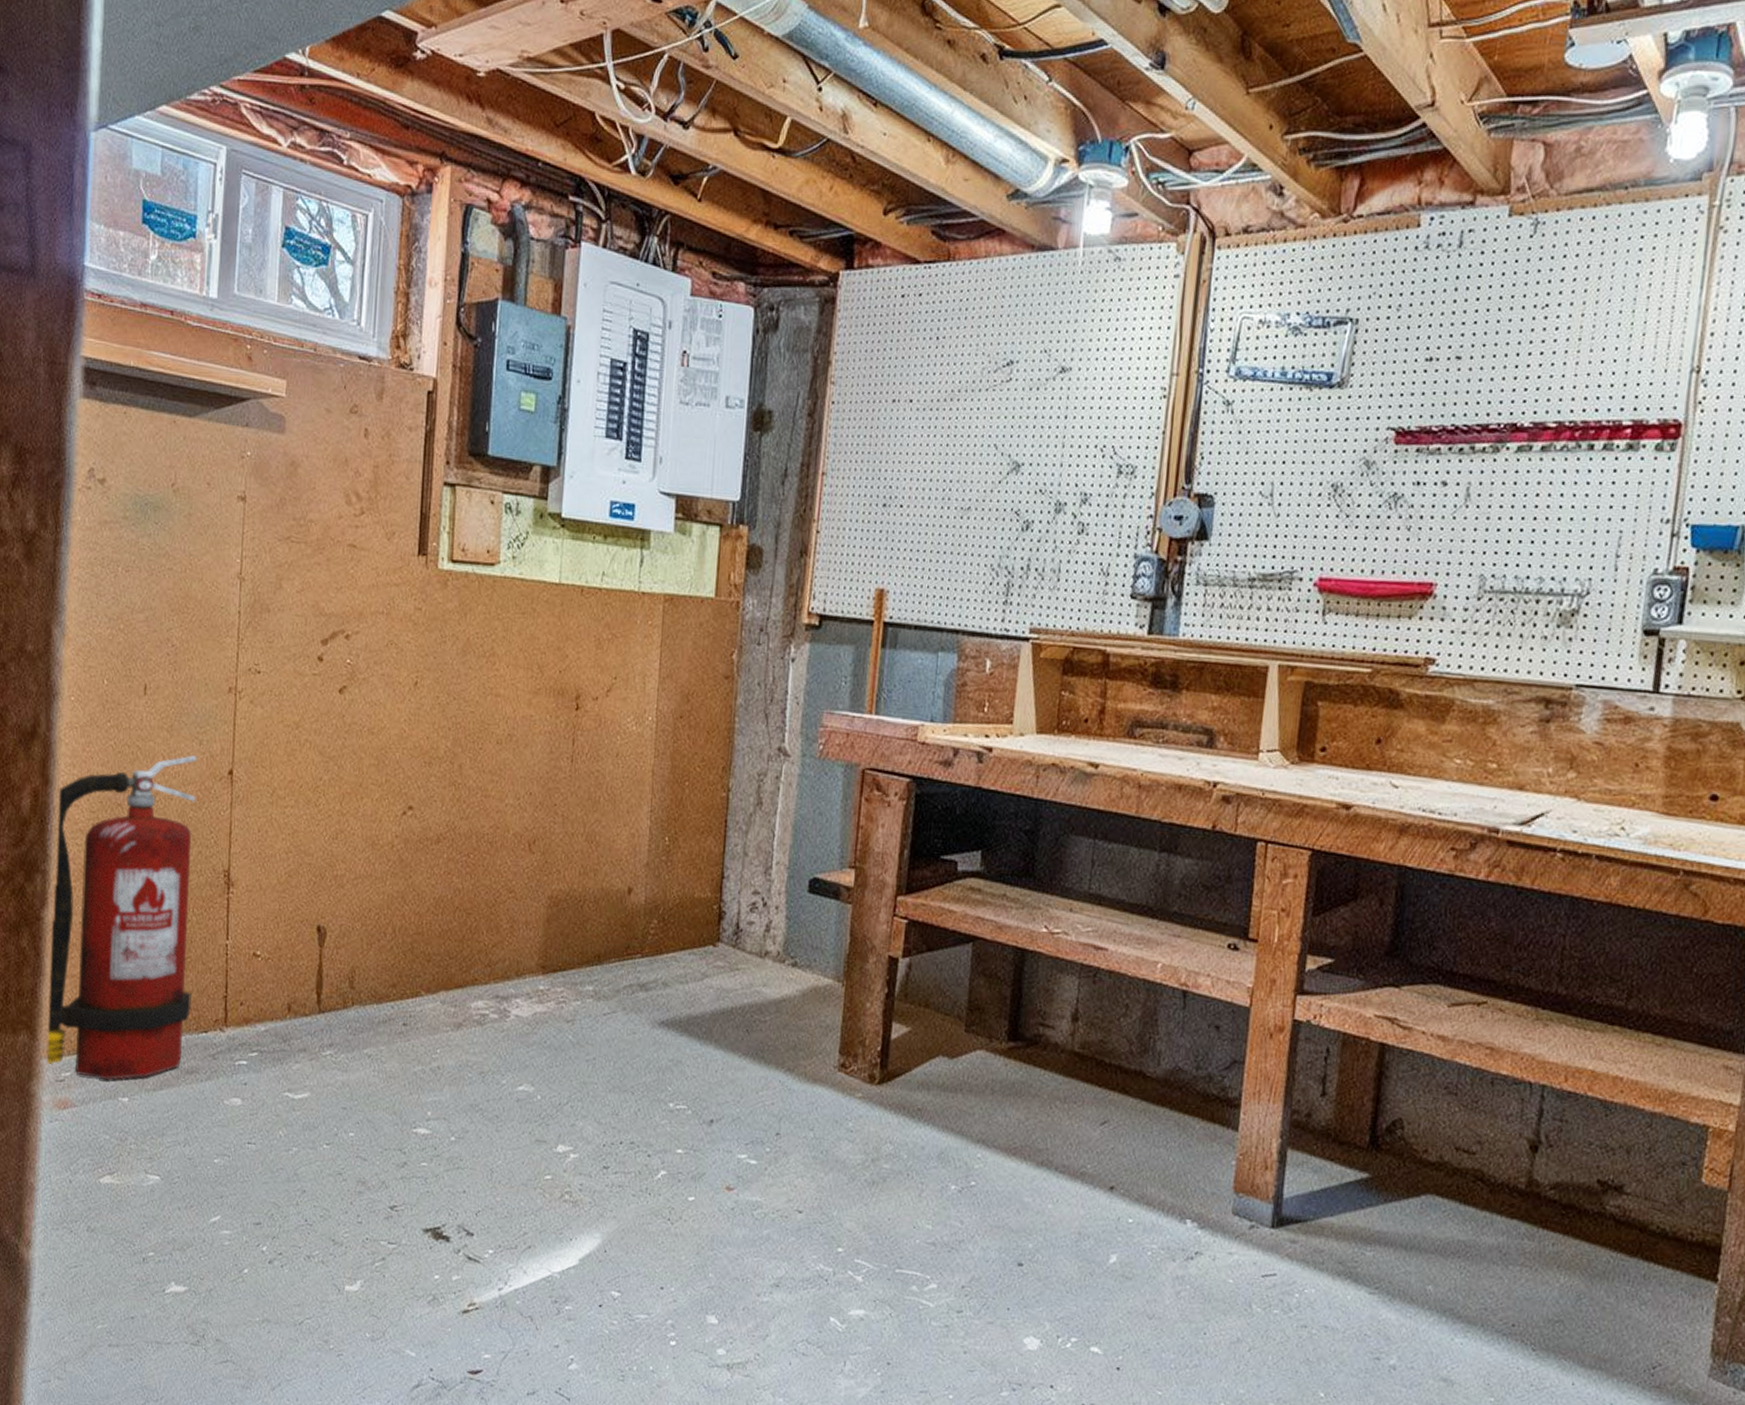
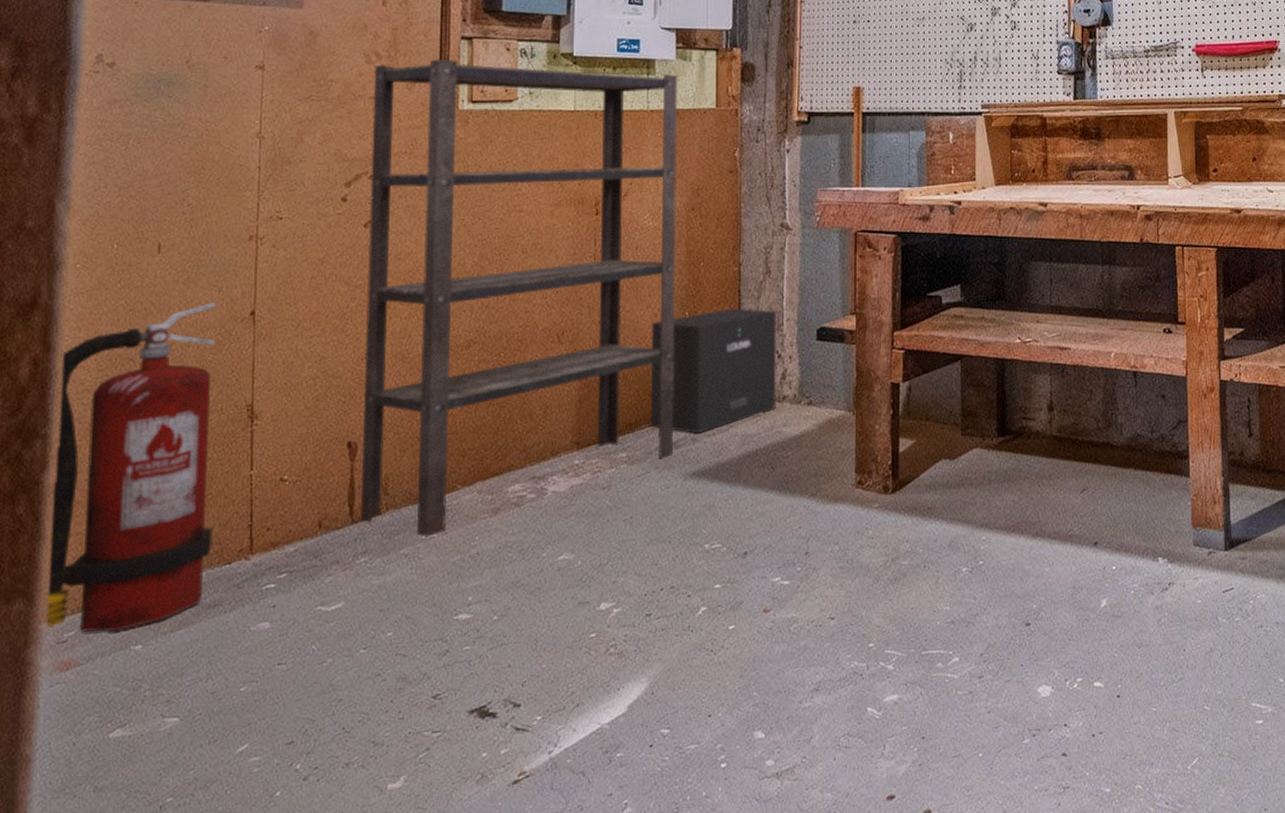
shelving unit: none [327,506,675,1041] -> present [361,59,678,537]
speaker: none [621,839,765,978] -> present [651,308,777,434]

